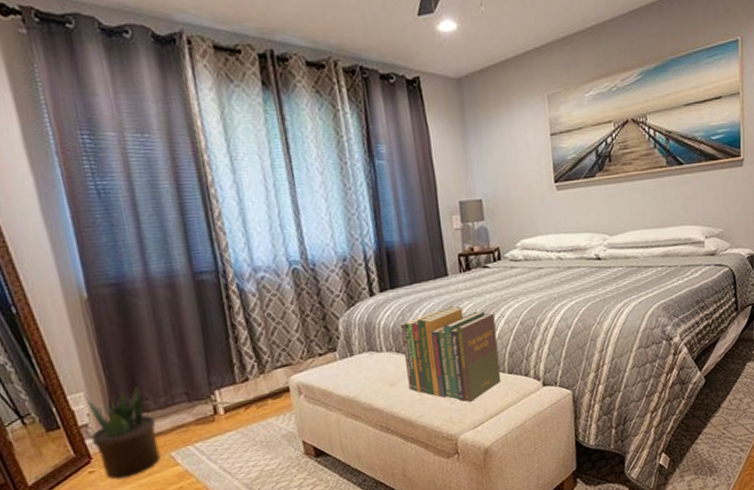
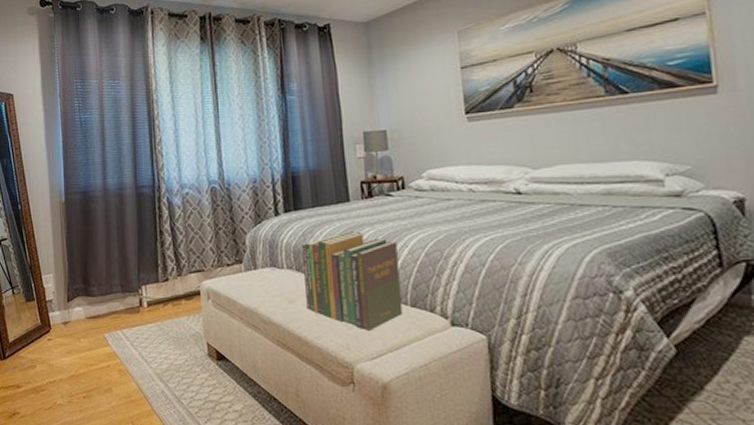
planter: present [84,385,161,479] -> none [53,274,97,349]

